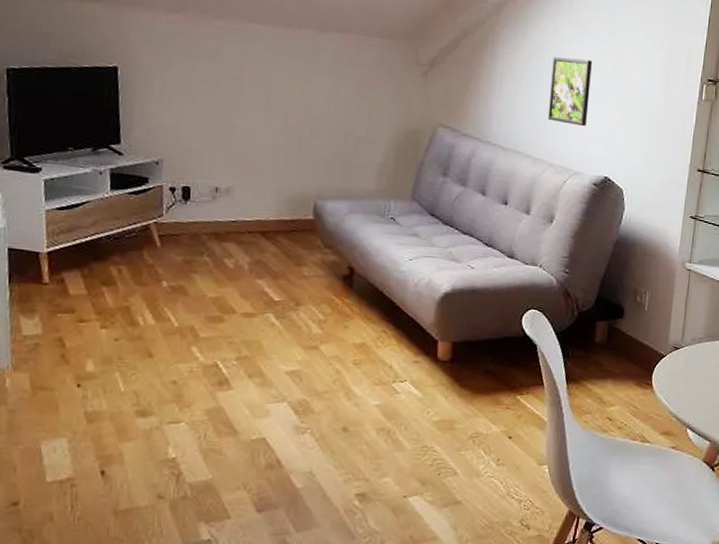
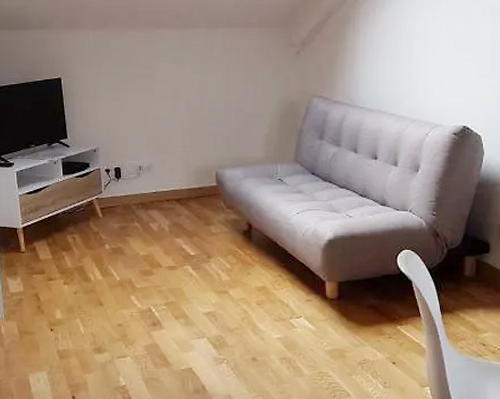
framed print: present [547,57,592,127] -> none [407,22,444,83]

